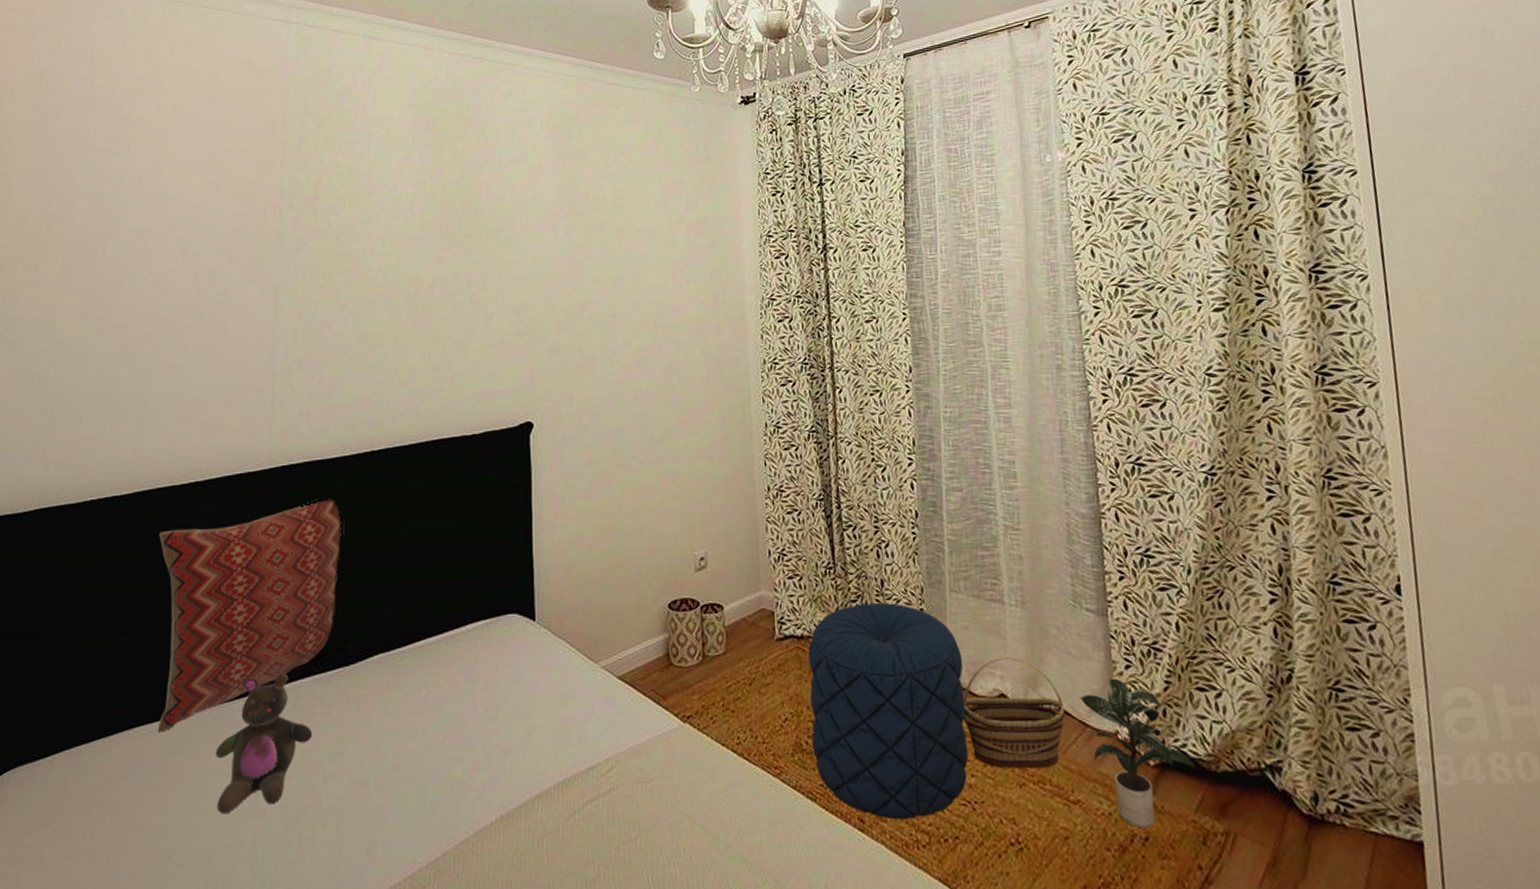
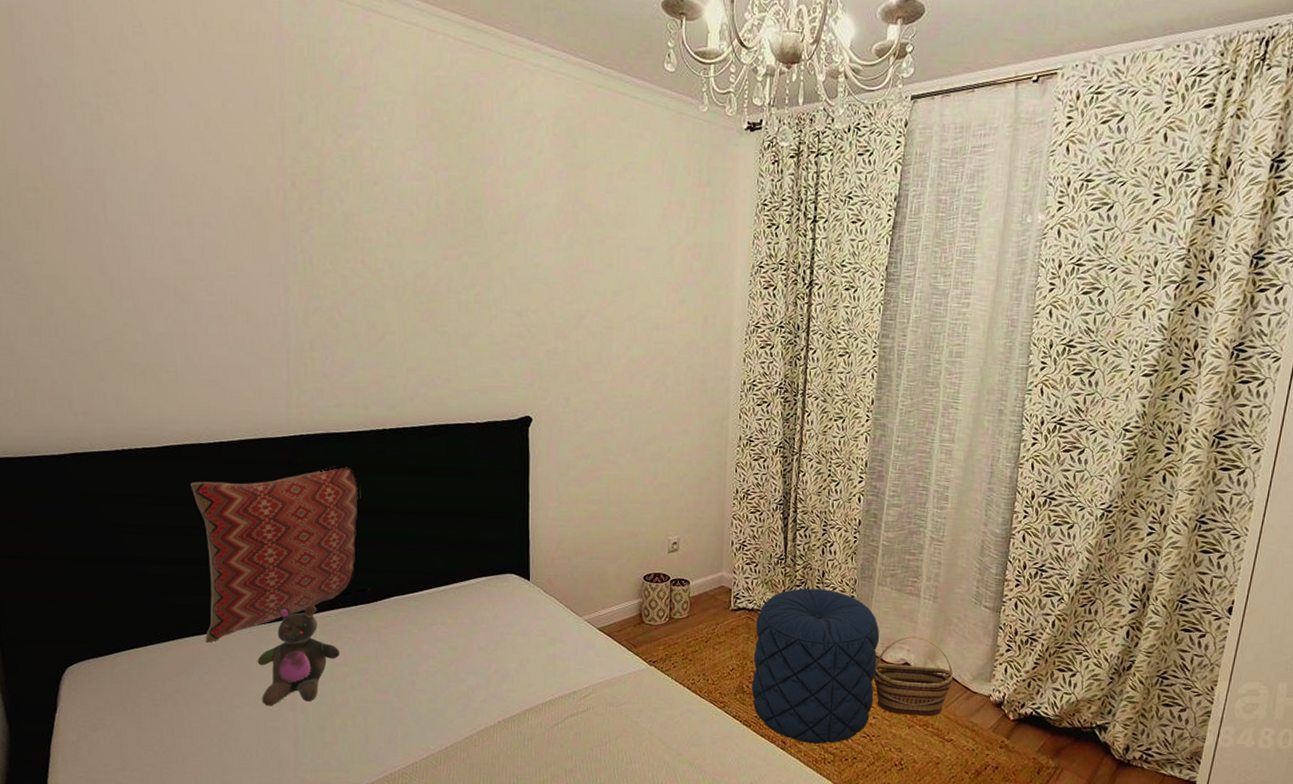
potted plant: present [1079,678,1196,829] -> none [966,657,1044,761]

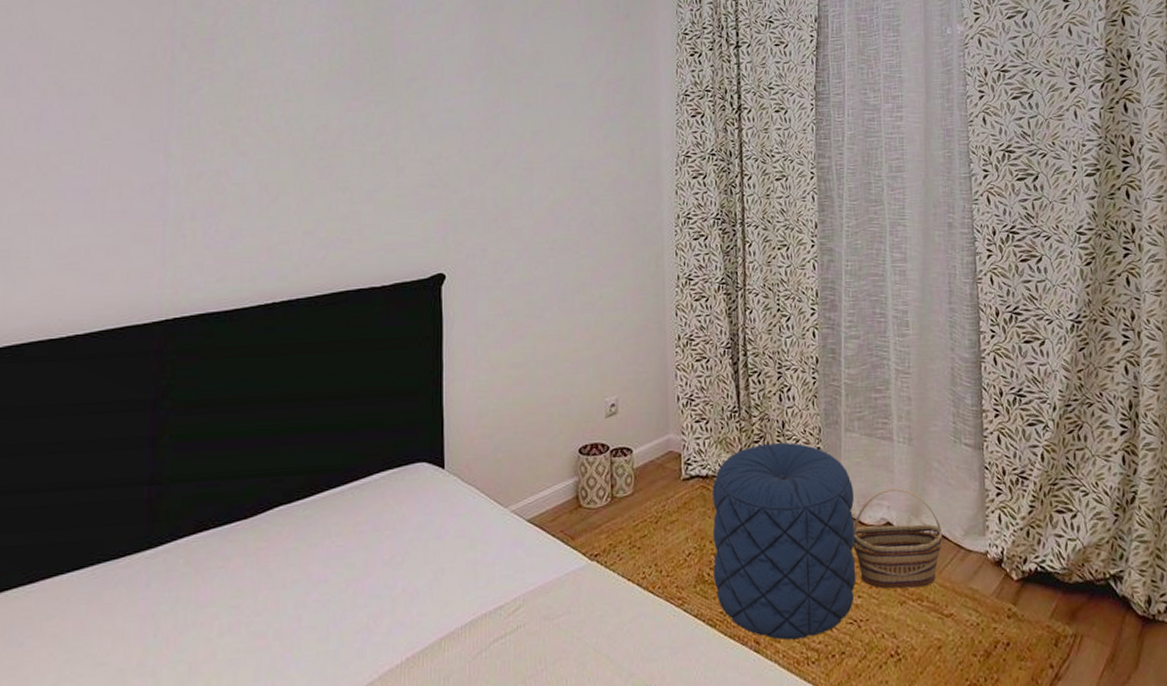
pillow: present [190,466,371,643] -> none [31,351,250,595]
stuffed bear: present [257,605,340,706] -> none [98,529,207,674]

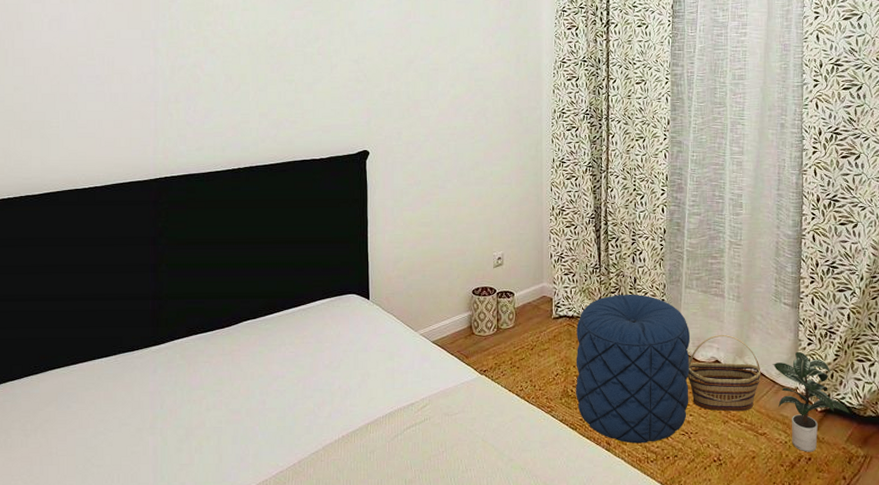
potted plant: none [955,504,1052,636] -> present [772,351,850,452]

